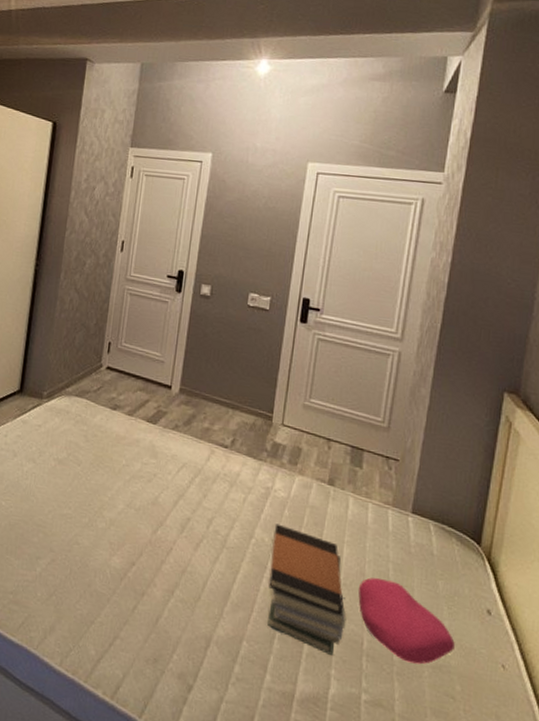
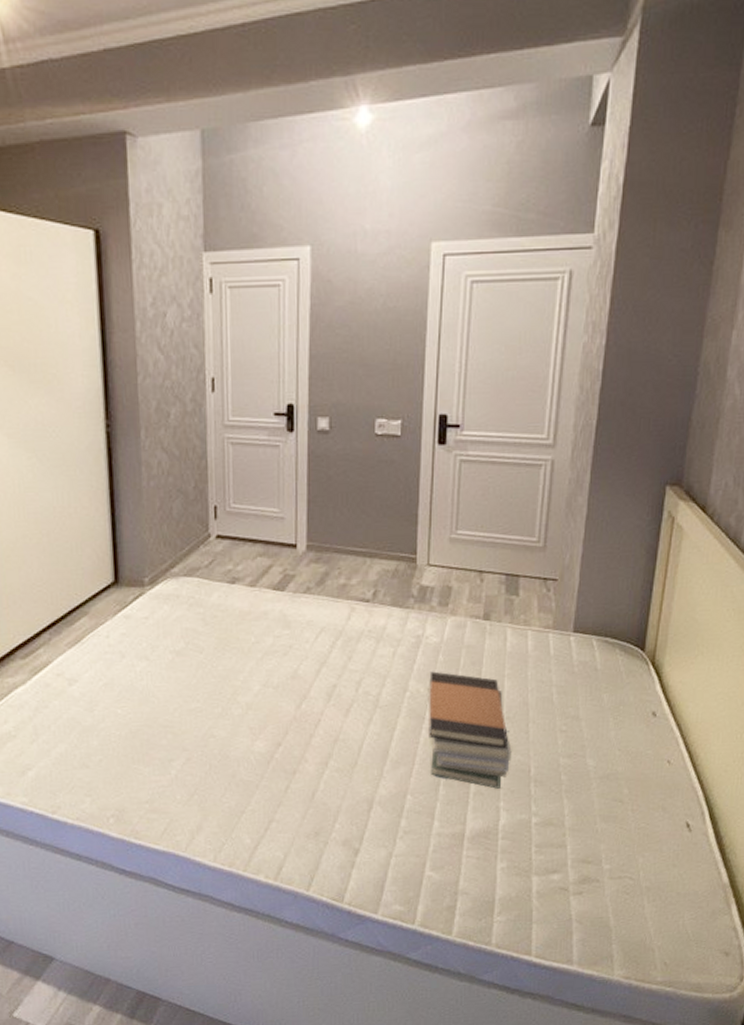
cushion: present [358,577,455,665] -> none [523,704,621,779]

